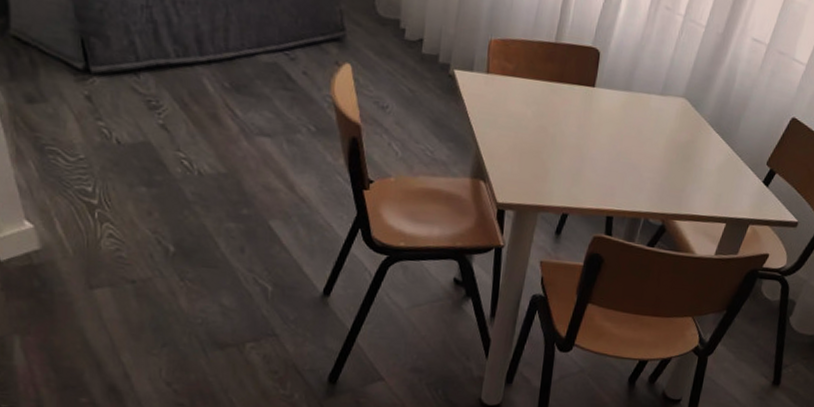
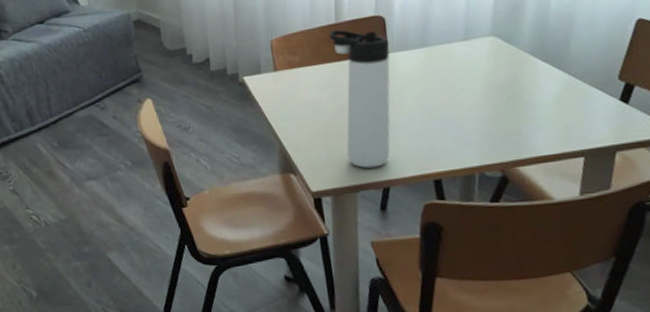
thermos bottle: none [537,48,599,193] -> present [329,29,391,168]

